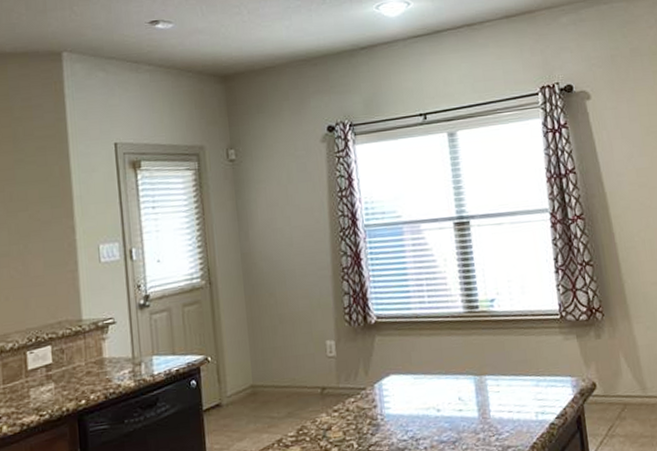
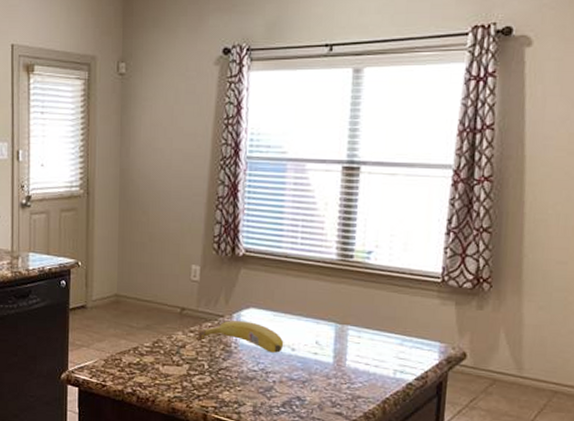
fruit: none [340,389,429,419] -> present [197,320,284,353]

